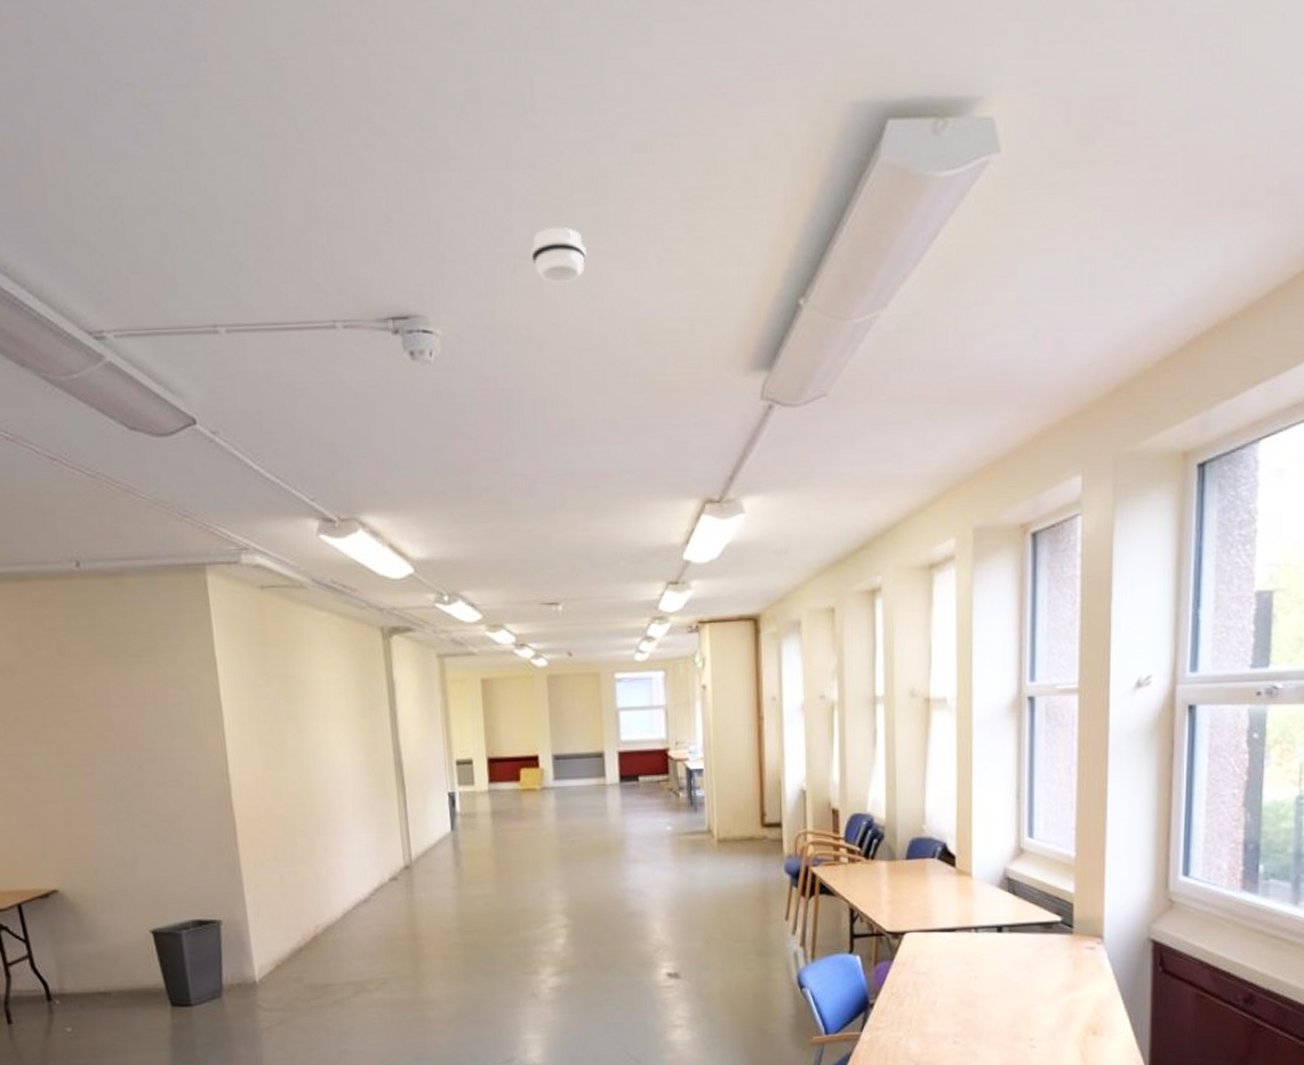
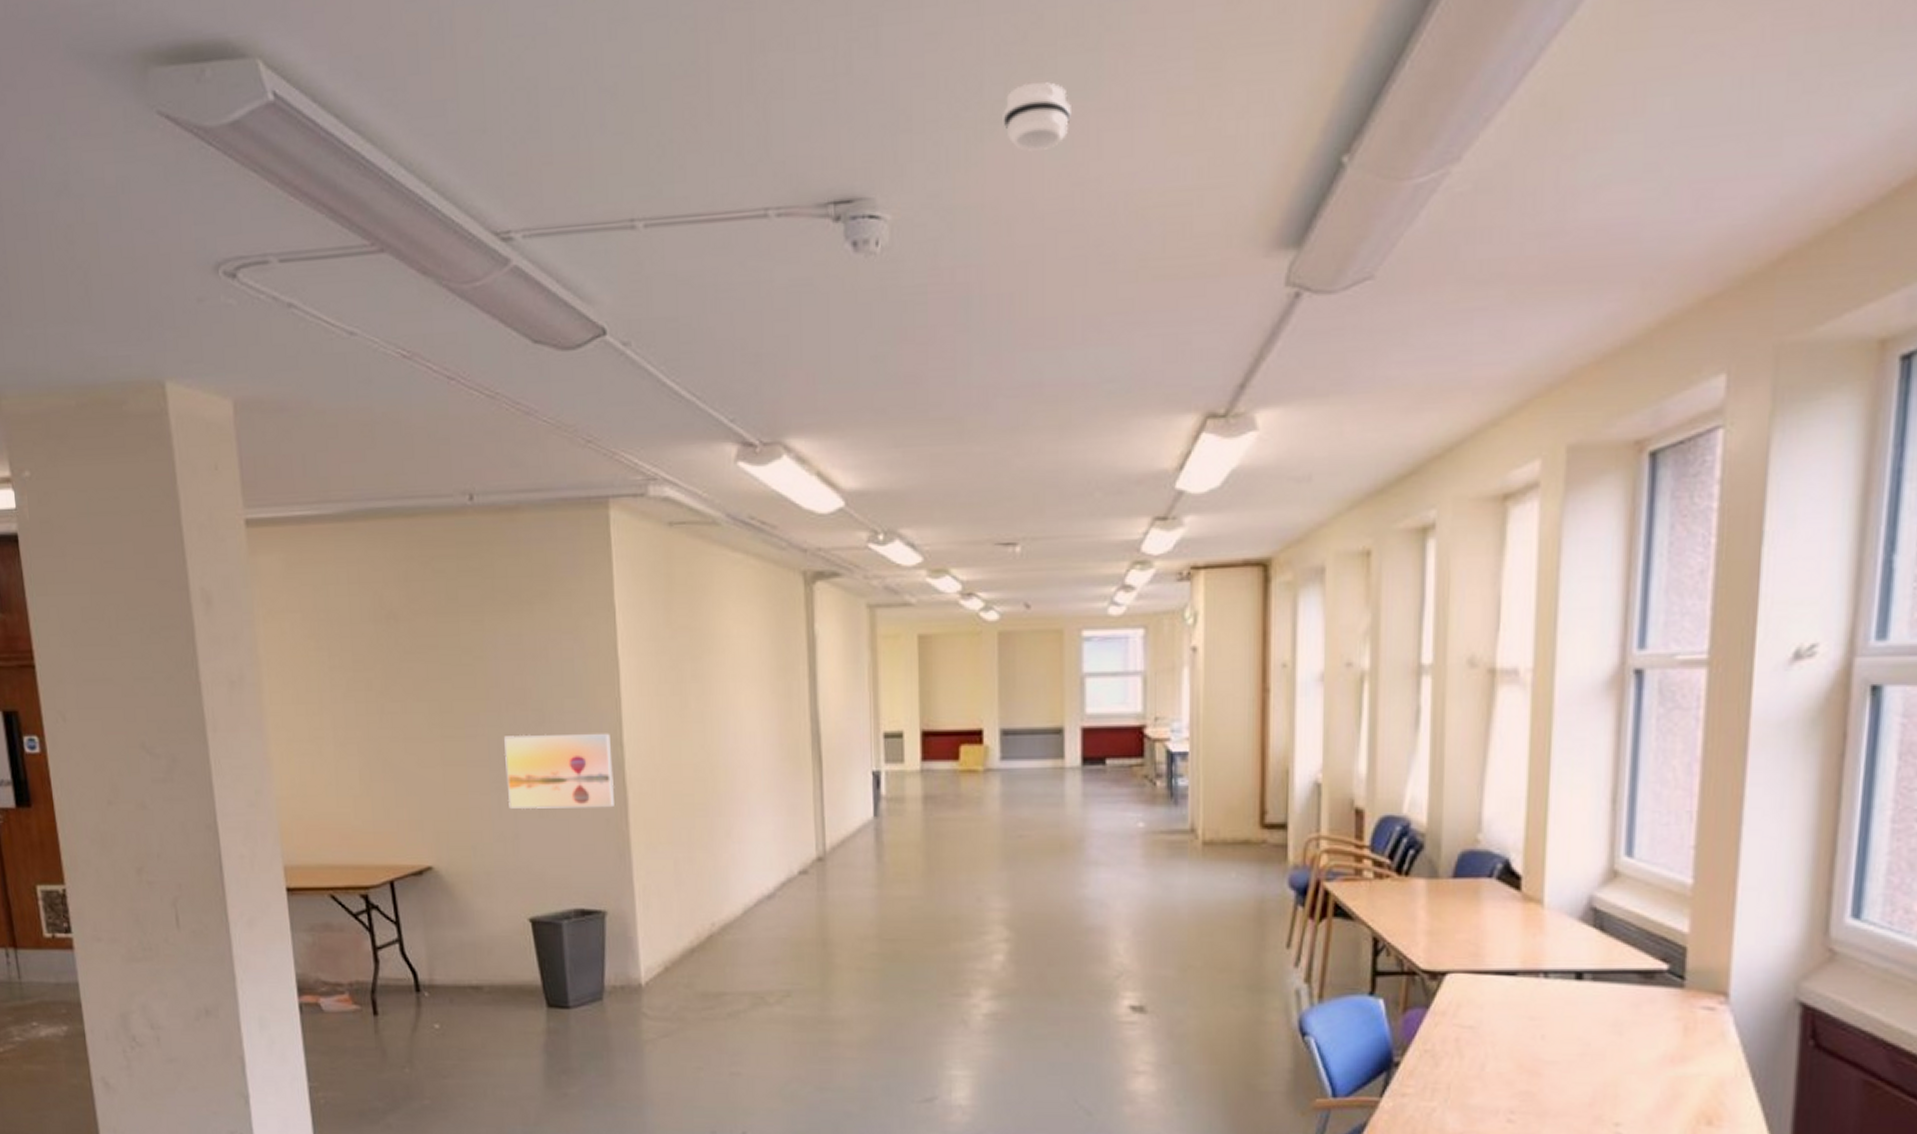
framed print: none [119,767,224,837] -> present [504,733,614,810]

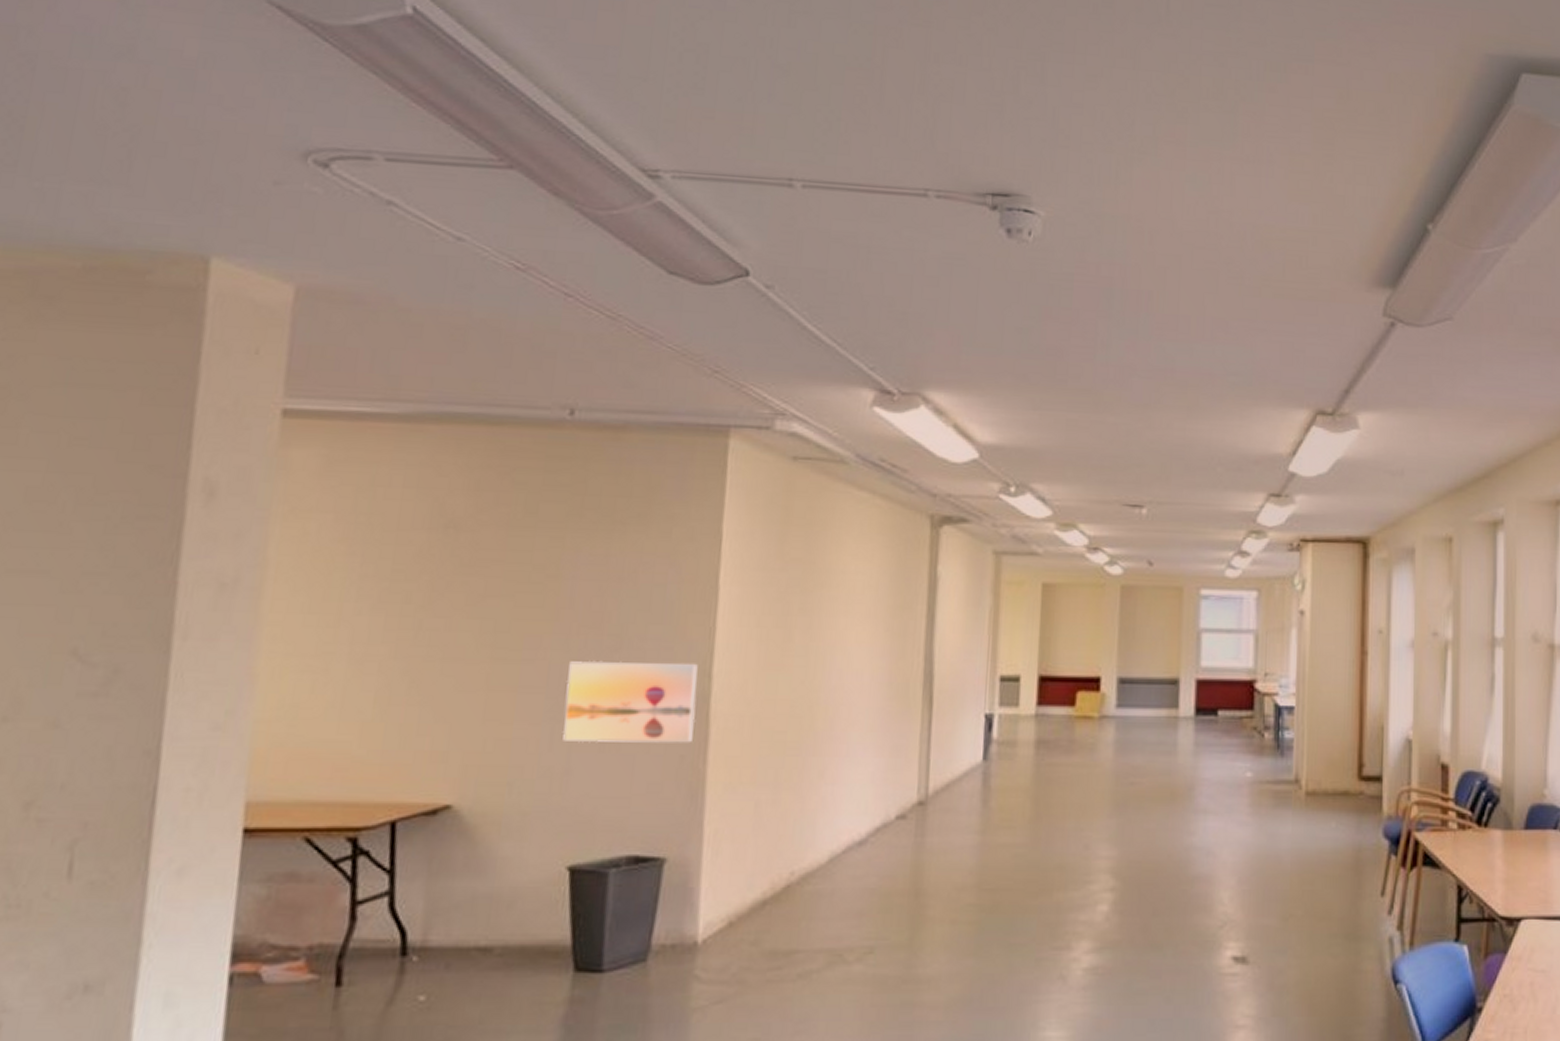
smoke detector: present [1003,82,1071,152] -> none [1150,127,1210,182]

